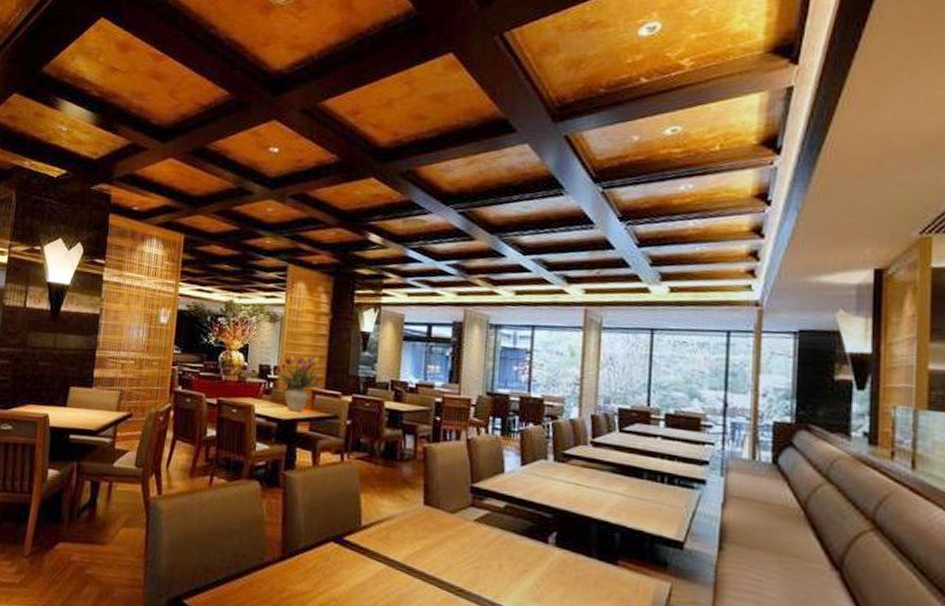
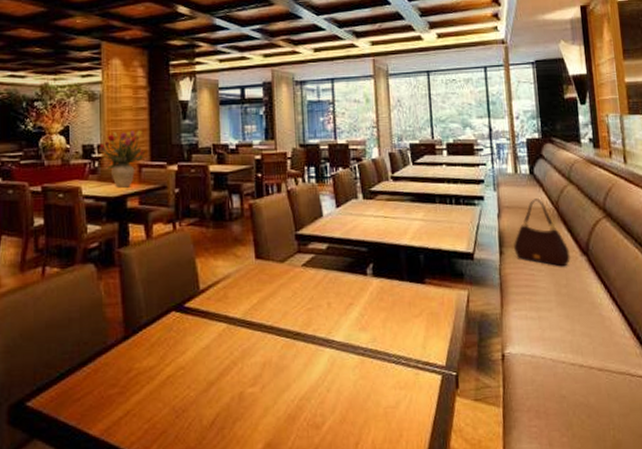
handbag: none [737,493,817,579] -> present [513,199,571,267]

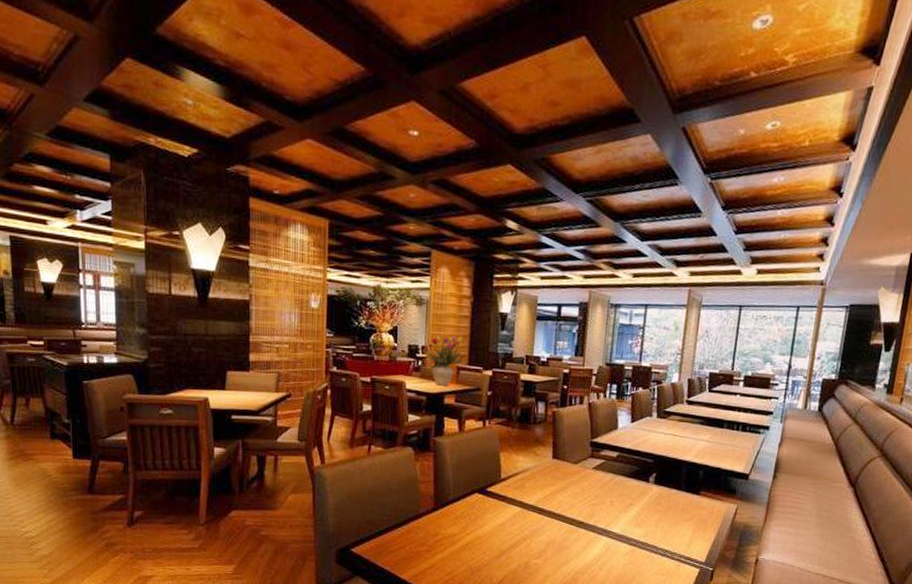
handbag: present [513,199,571,267] -> none [786,433,839,495]

